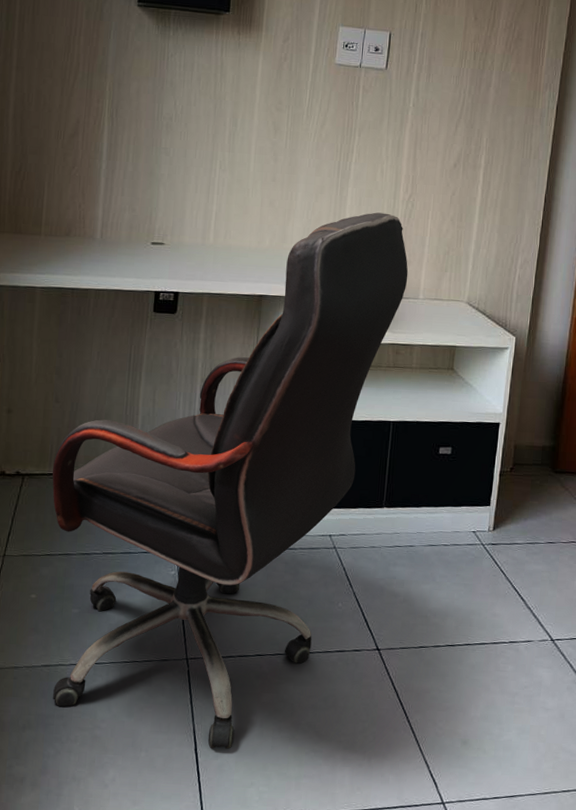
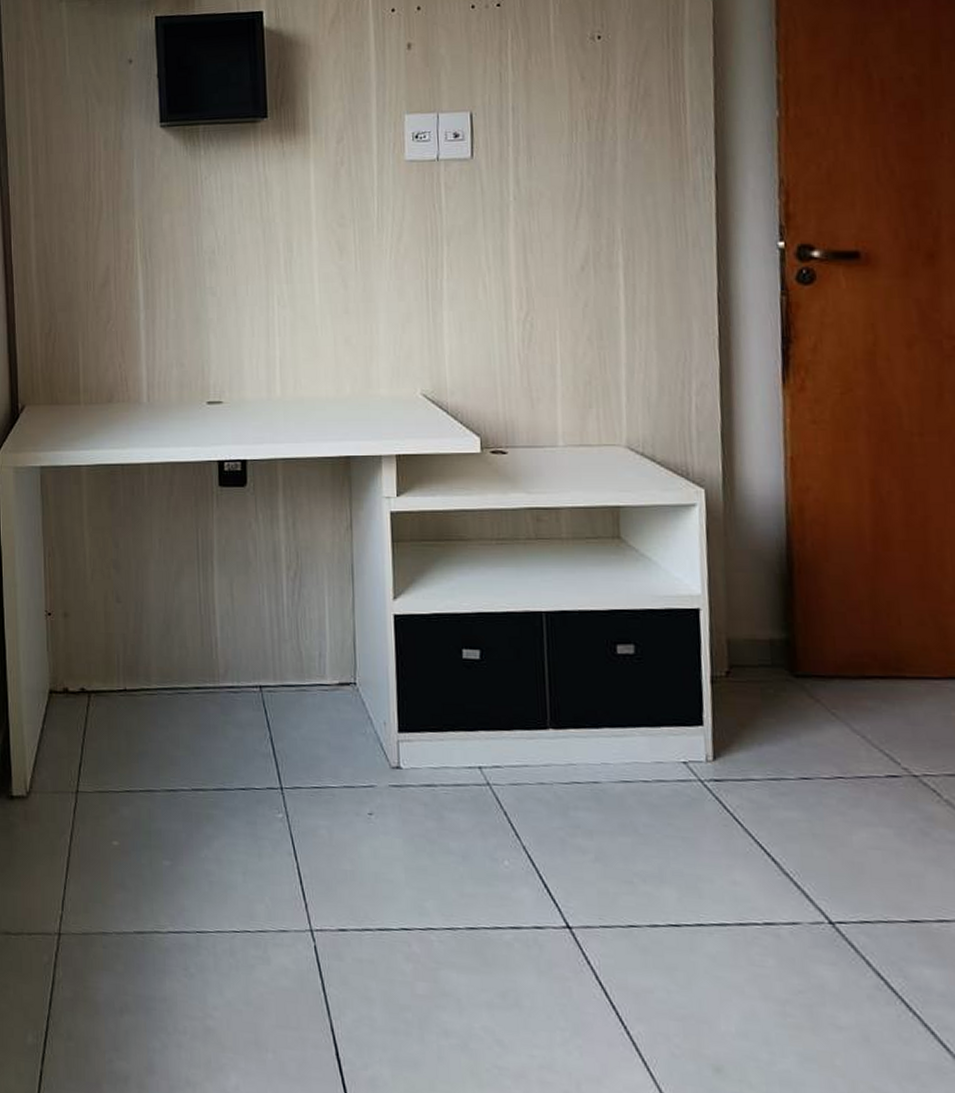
office chair: present [52,212,408,749] -> none [121,339,539,1057]

